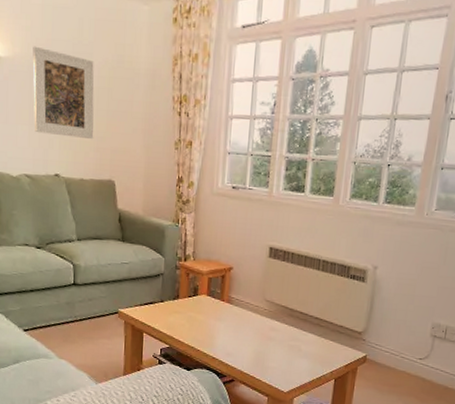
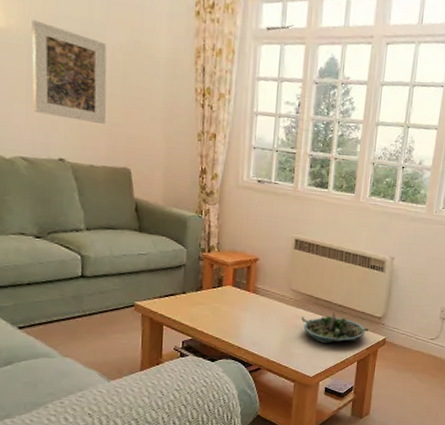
succulent planter: none [276,323,347,358] -> present [302,310,368,343]

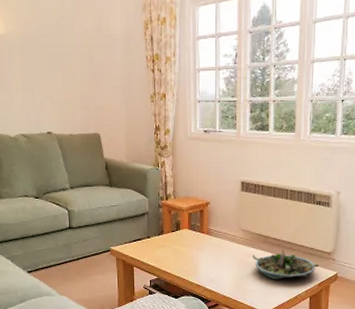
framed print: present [31,19,107,125] -> none [22,23,80,100]

